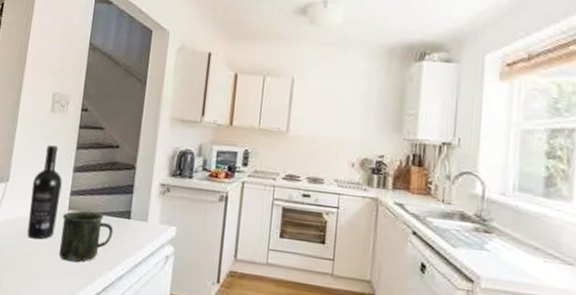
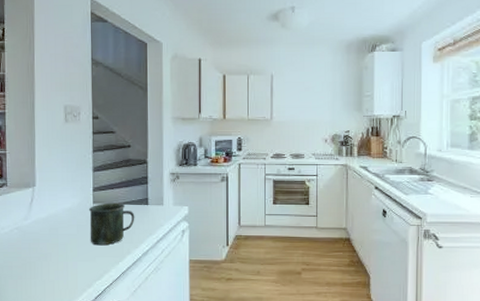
wine bottle: present [27,145,62,240] -> none [57,151,84,231]

